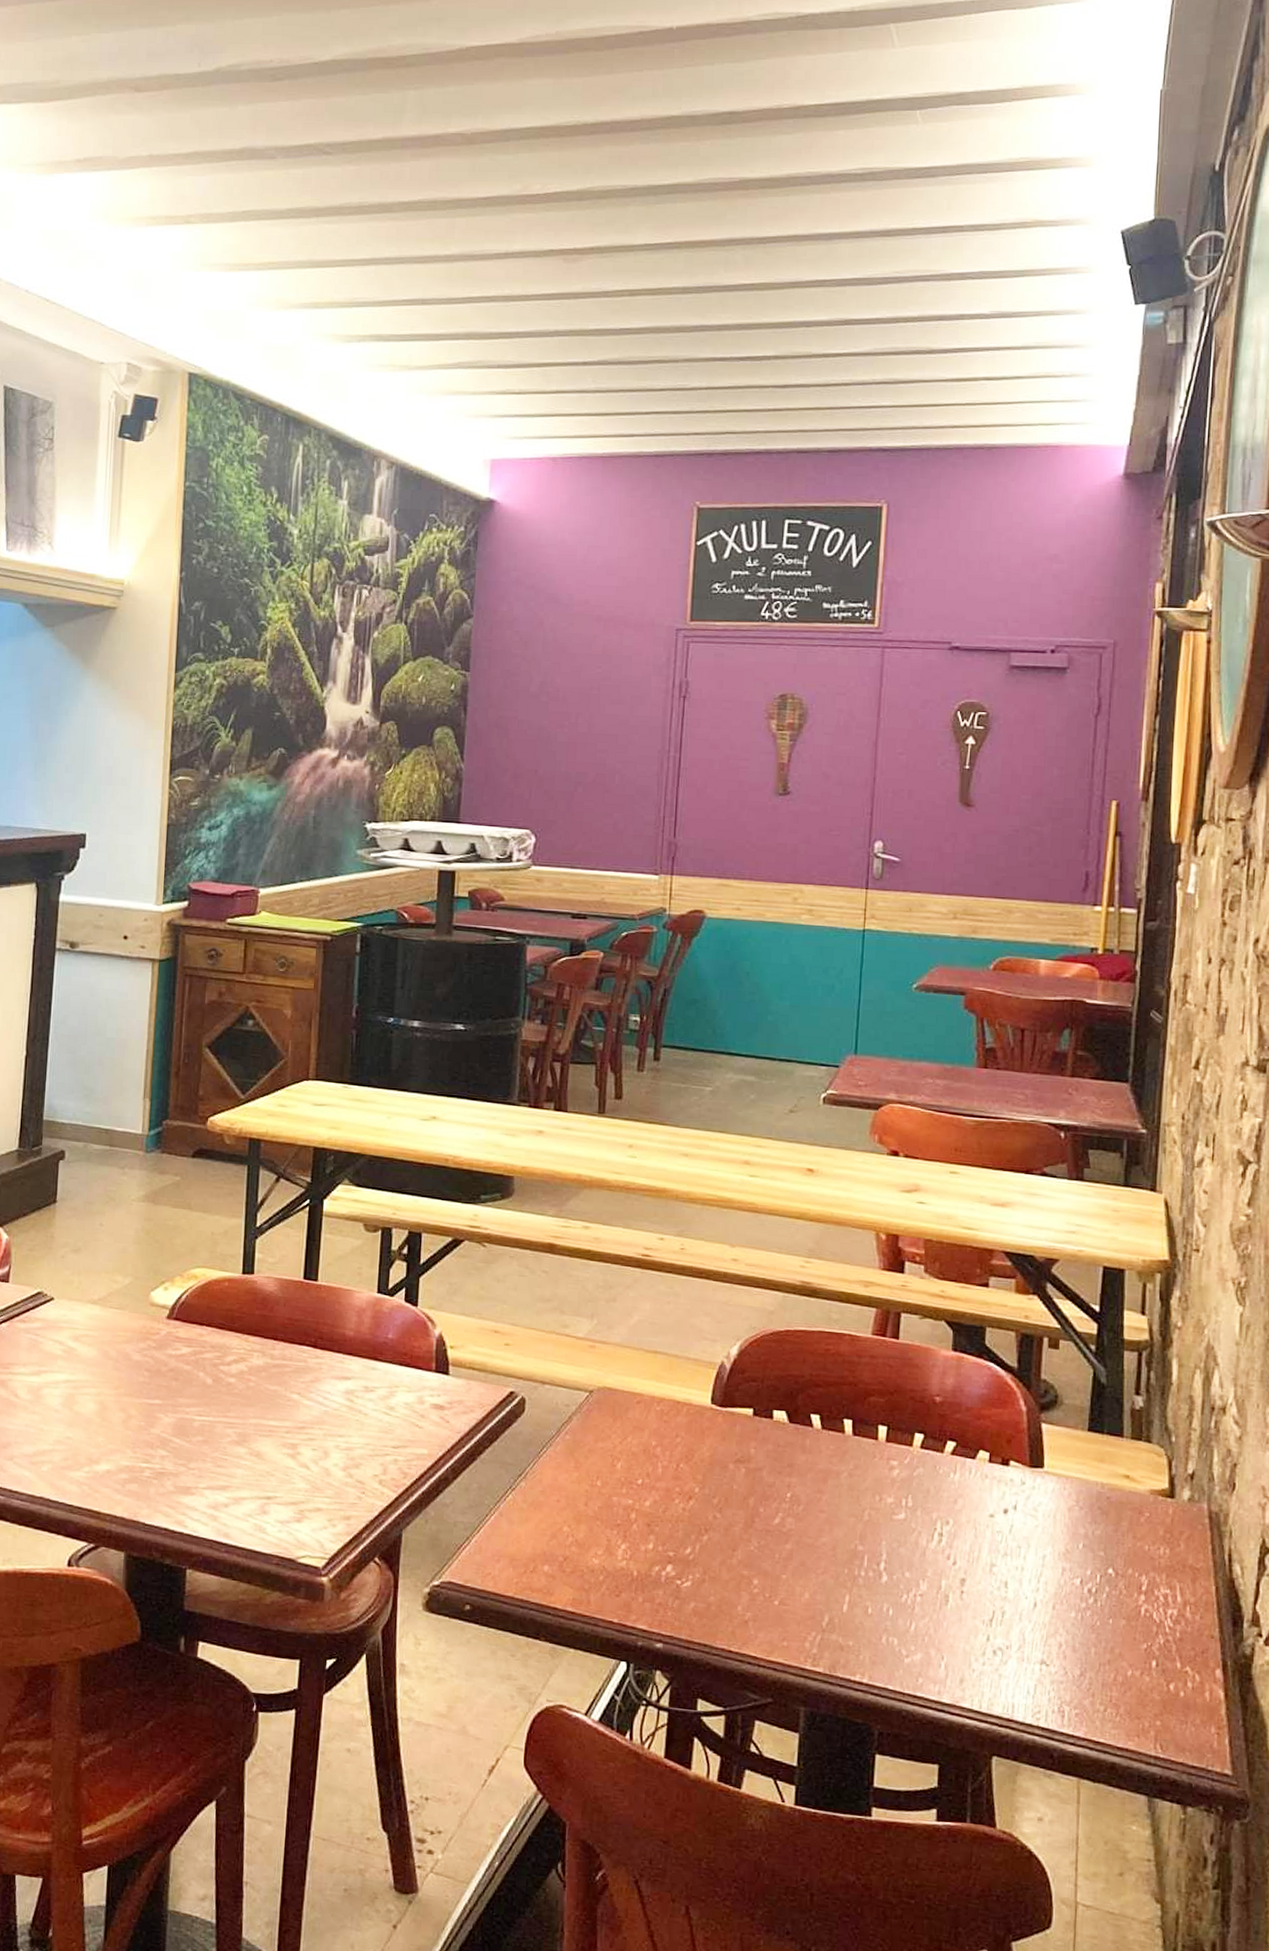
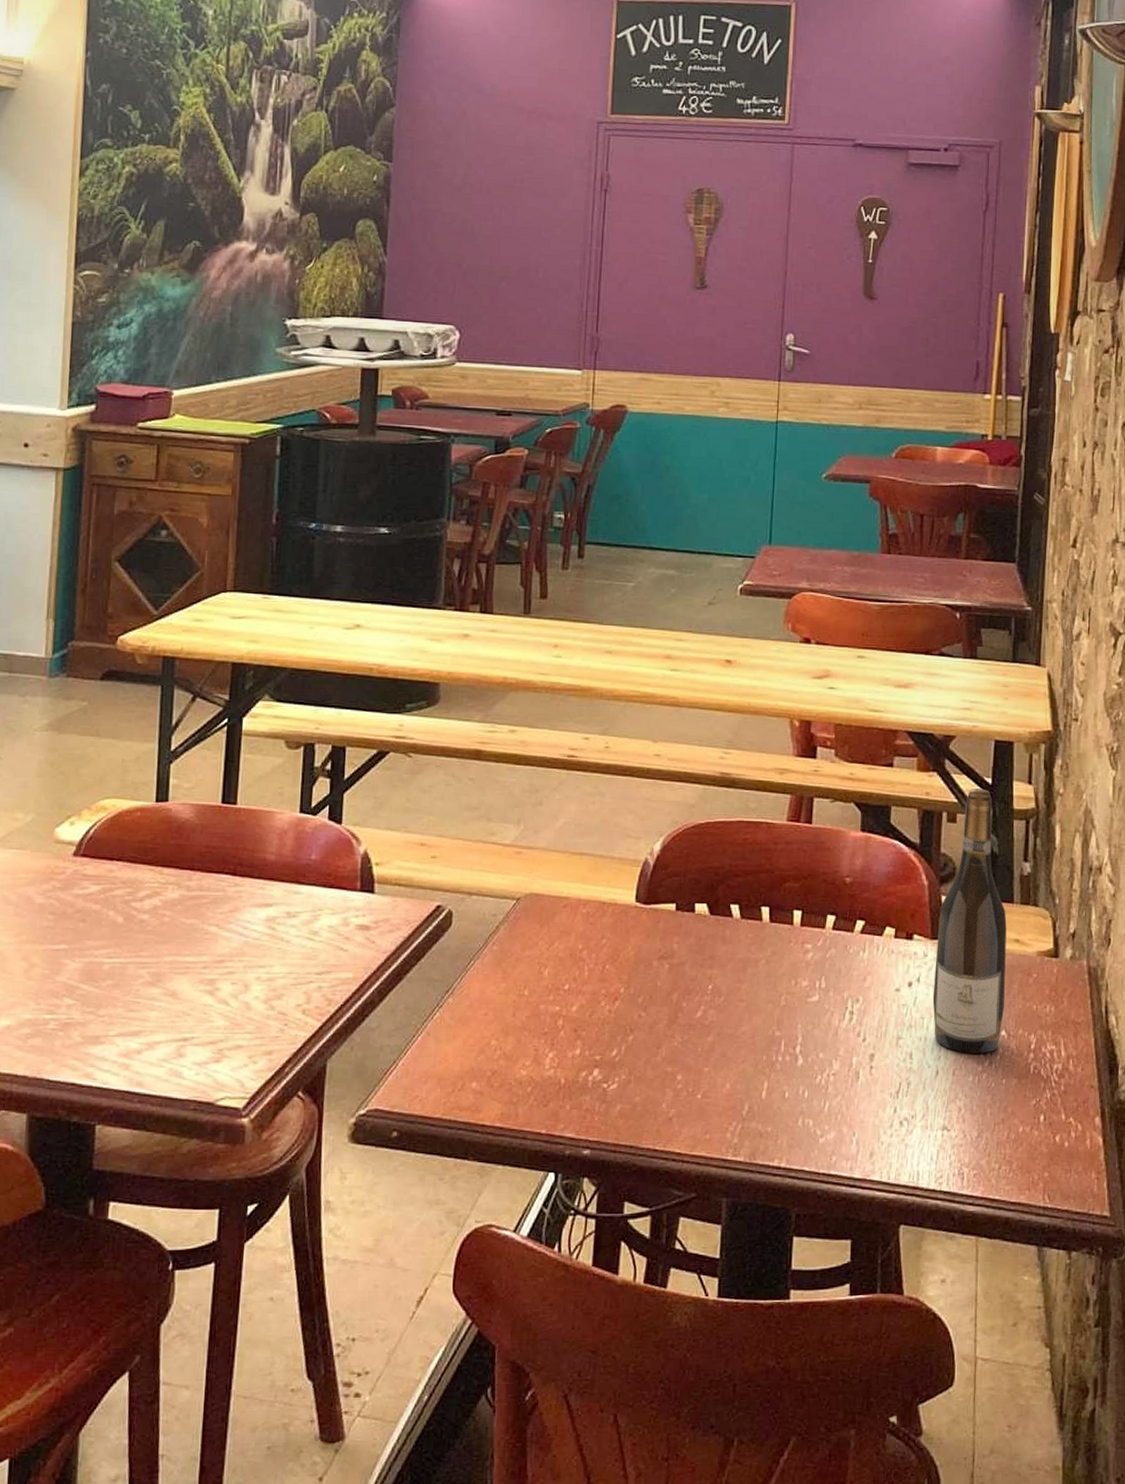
wine bottle: none [1030,1315,1115,1590] -> present [932,789,1007,1053]

